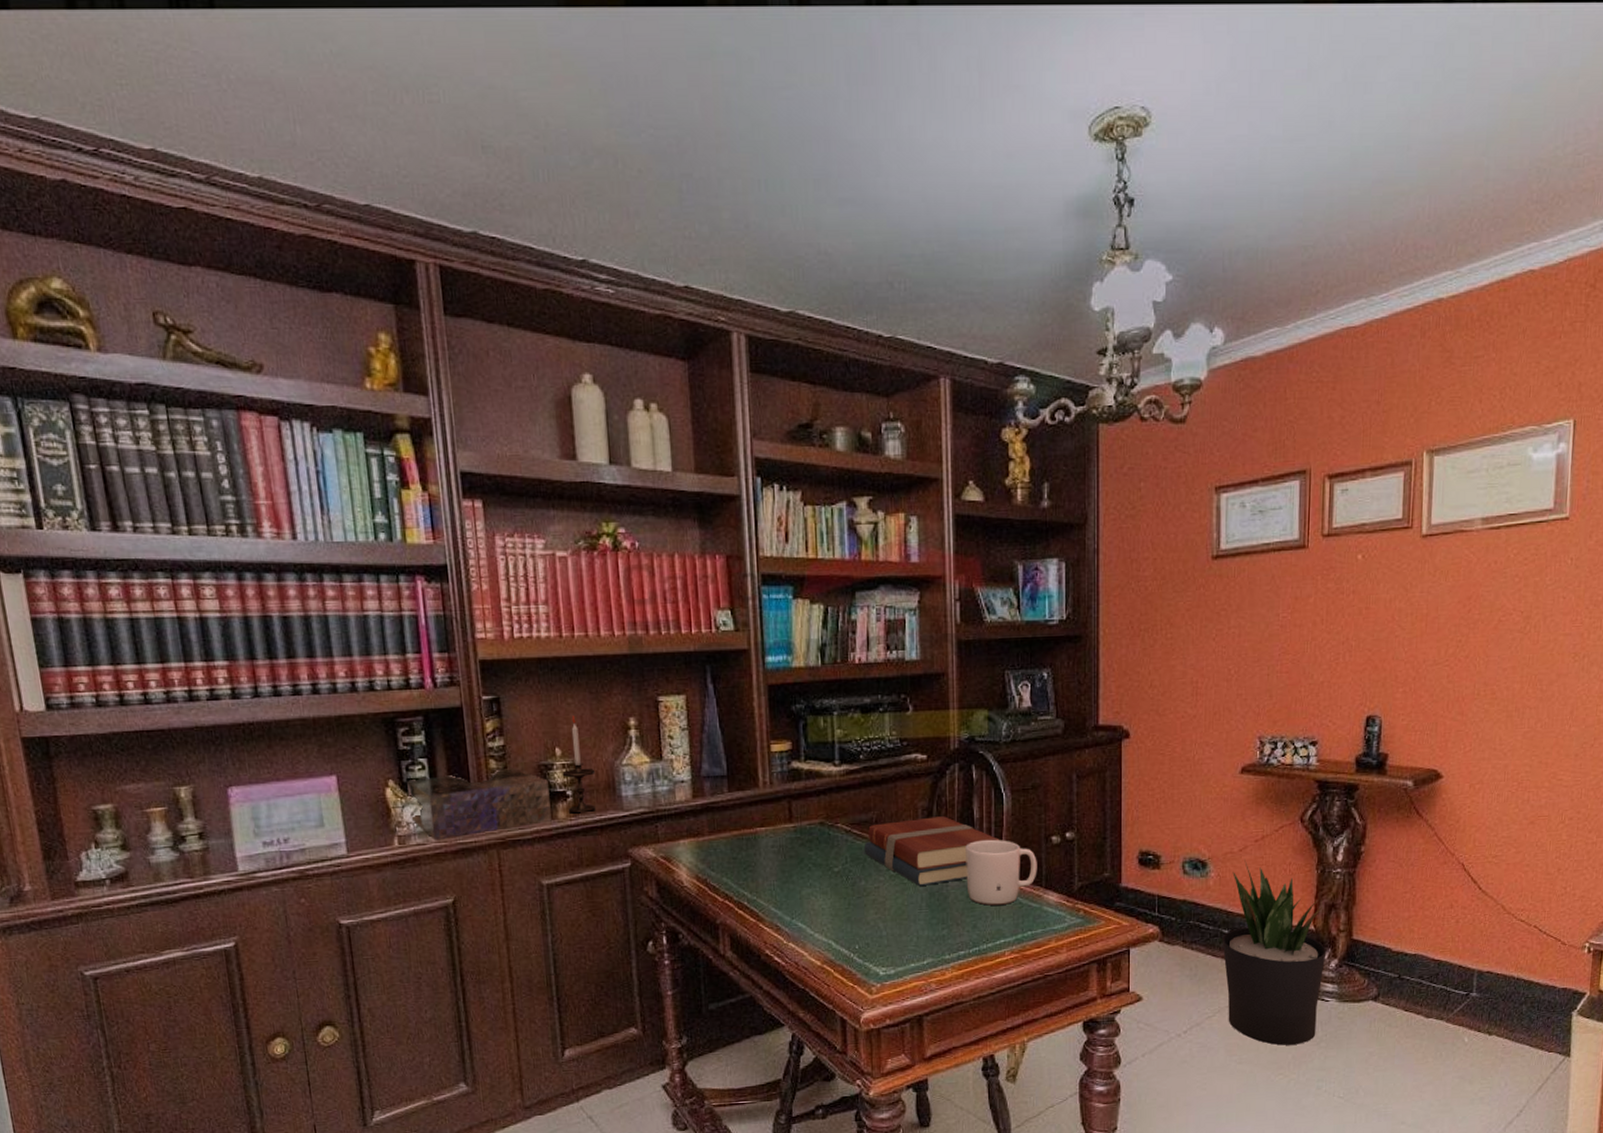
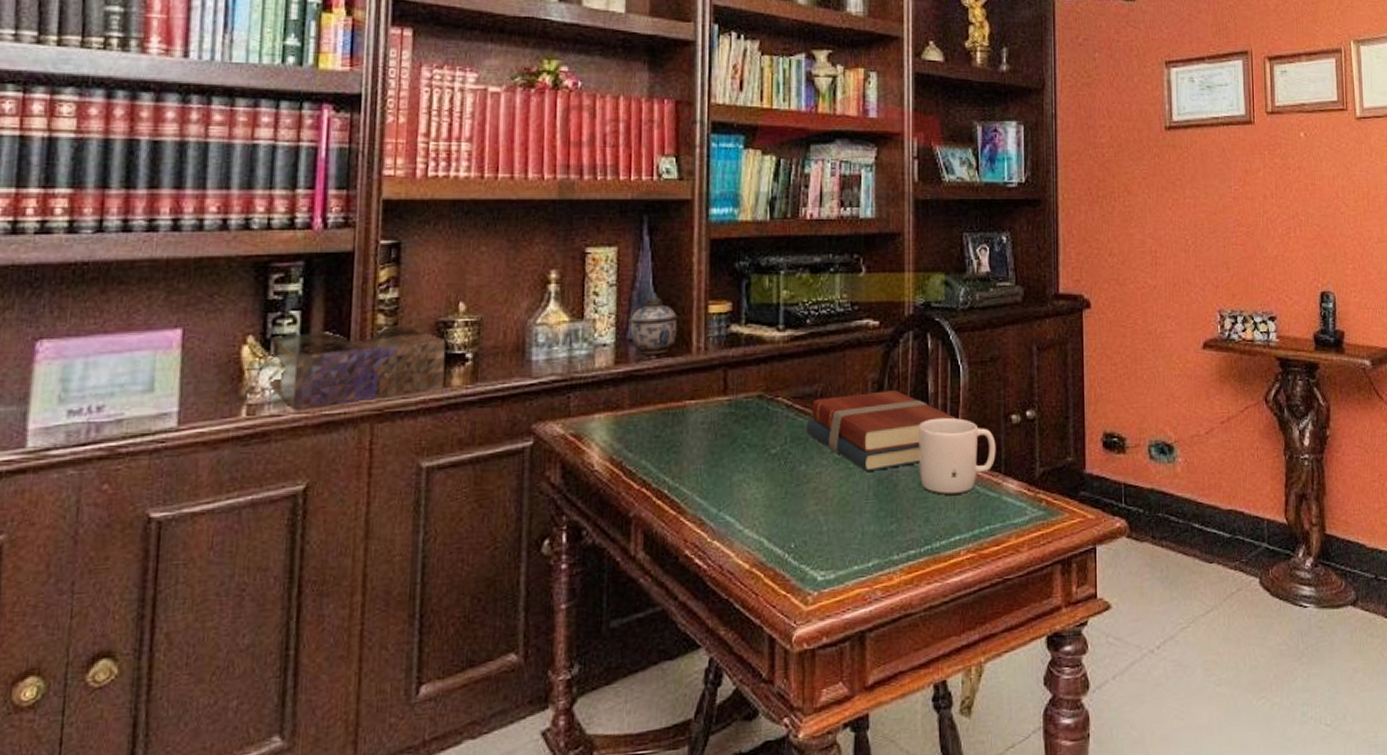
candlestick: present [562,716,596,814] -> none [463,266,504,381]
lidded jar: none [701,734,746,789] -> present [629,292,680,355]
planter: present [1222,859,1327,1045] -> none [1193,442,1301,662]

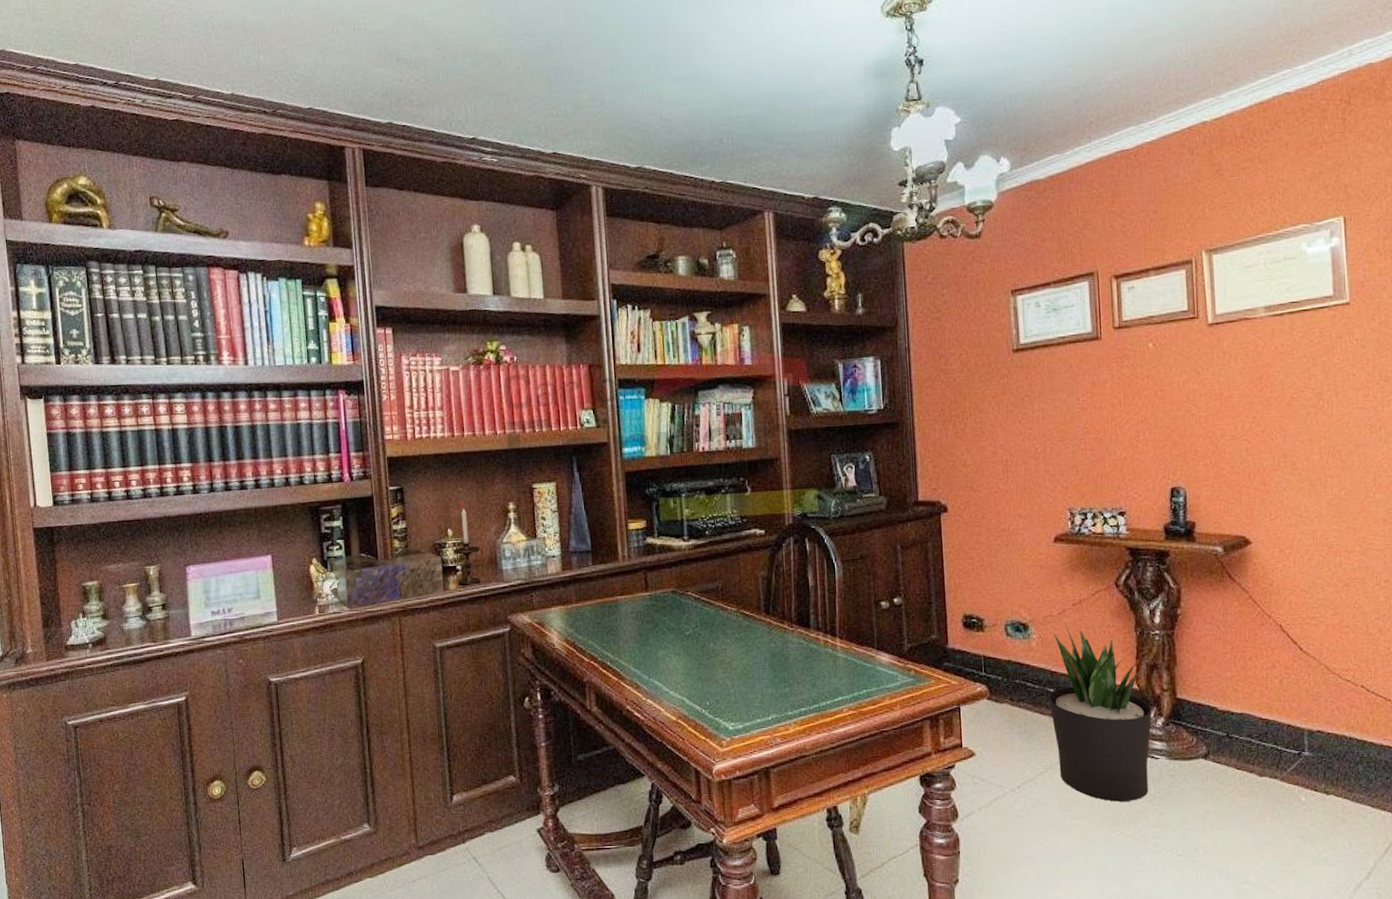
candlestick: none [463,266,504,381] -> present [453,502,481,585]
lidded jar: present [629,292,680,355] -> none [569,515,607,563]
books: present [806,390,956,471] -> none [711,584,834,648]
mug: present [919,417,996,495] -> none [802,604,869,666]
planter: none [1193,442,1301,662] -> present [1048,621,1152,802]

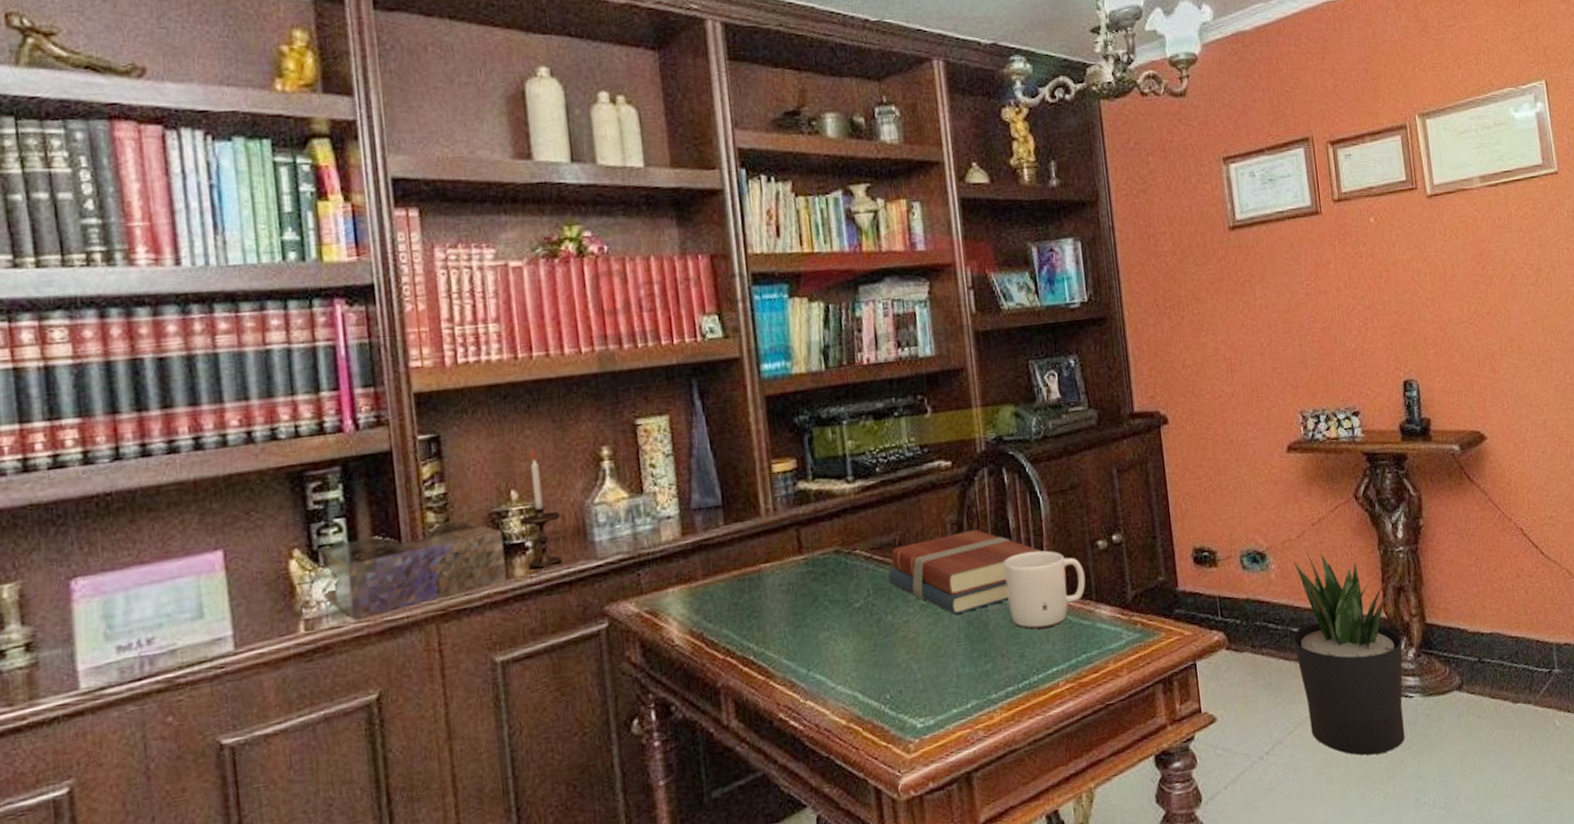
books: none [711,584,834,648] -> present [887,529,1041,615]
mug: none [802,604,869,666] -> present [1003,550,1086,629]

